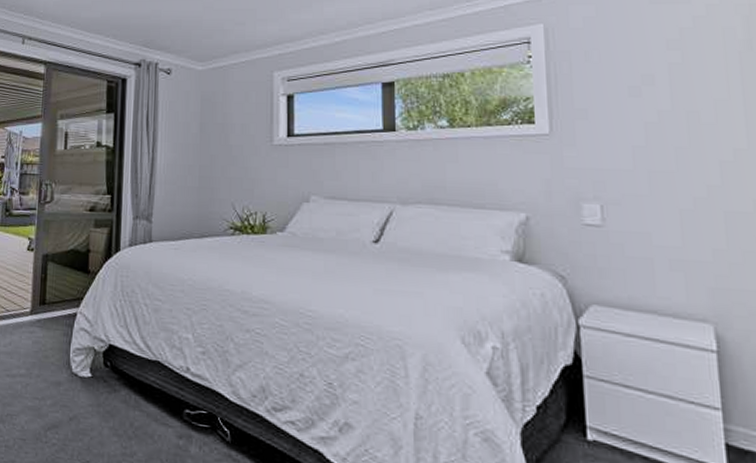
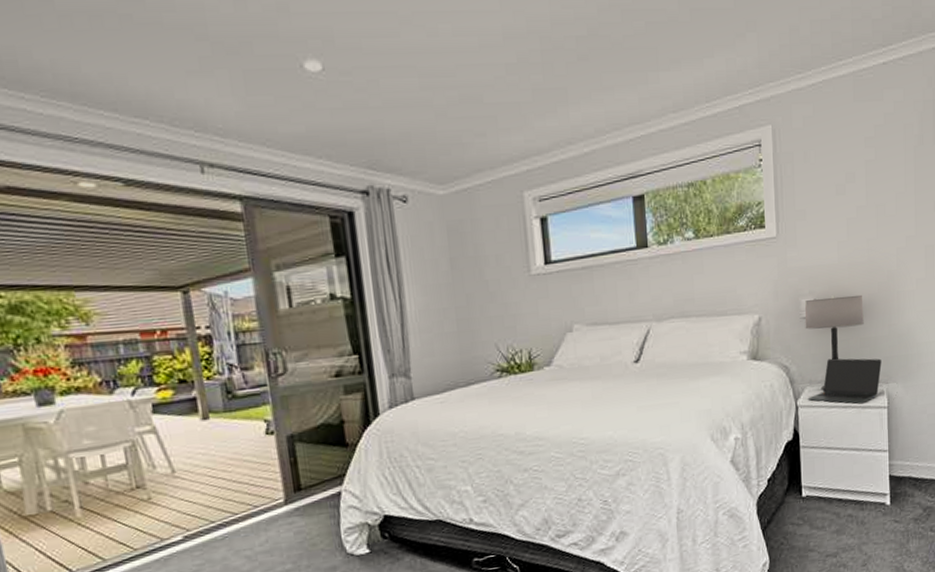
table lamp: none [588,205,675,313] -> present [804,294,864,390]
laptop: none [593,276,705,340] -> present [808,358,882,404]

